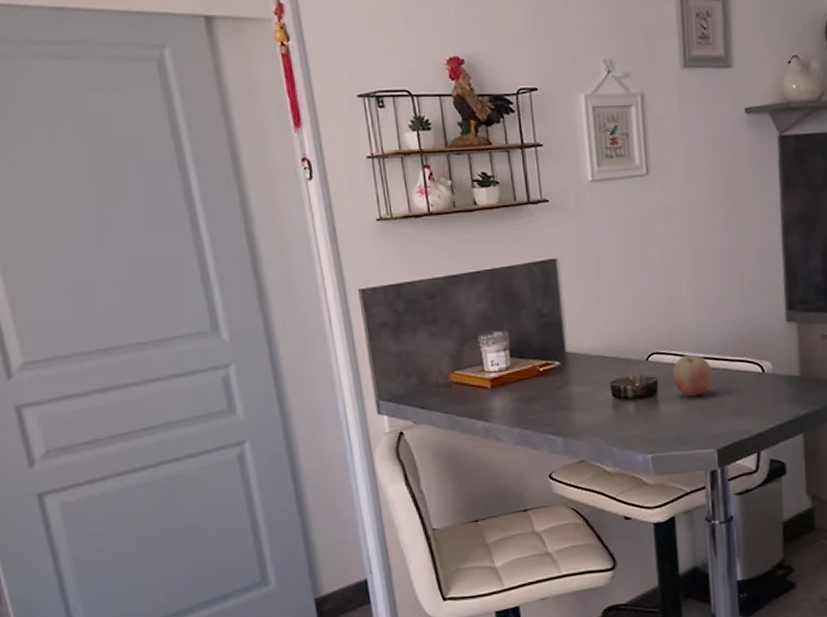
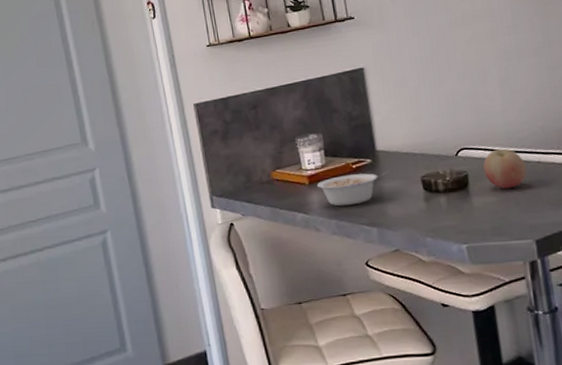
legume: none [500,375,577,414] -> present [317,171,388,207]

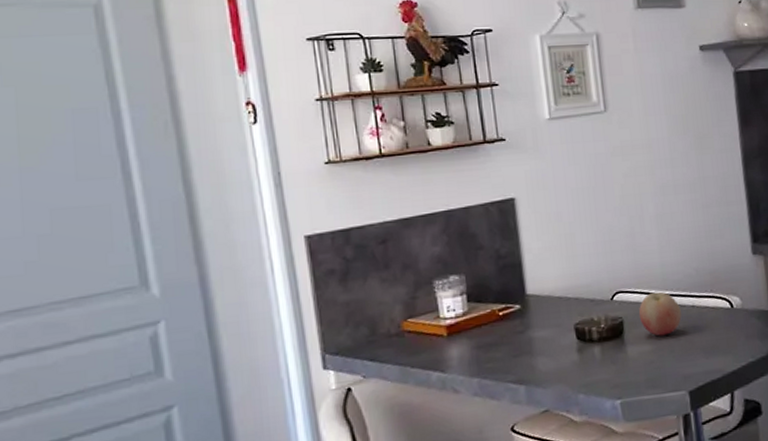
legume: present [317,171,388,207] -> none [457,319,539,362]

